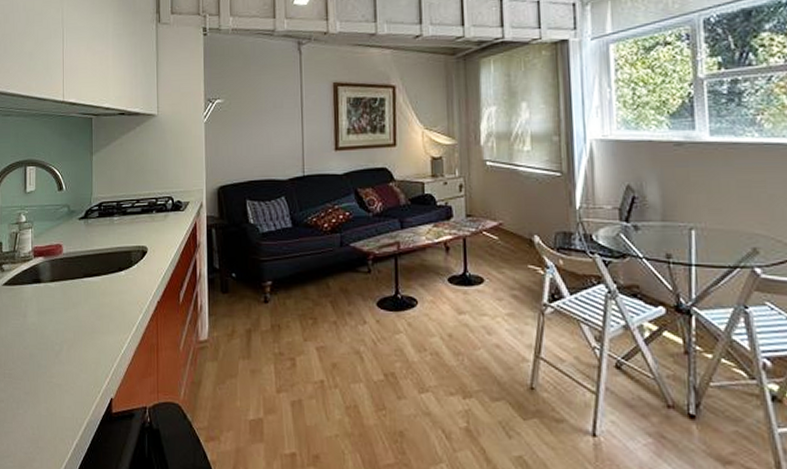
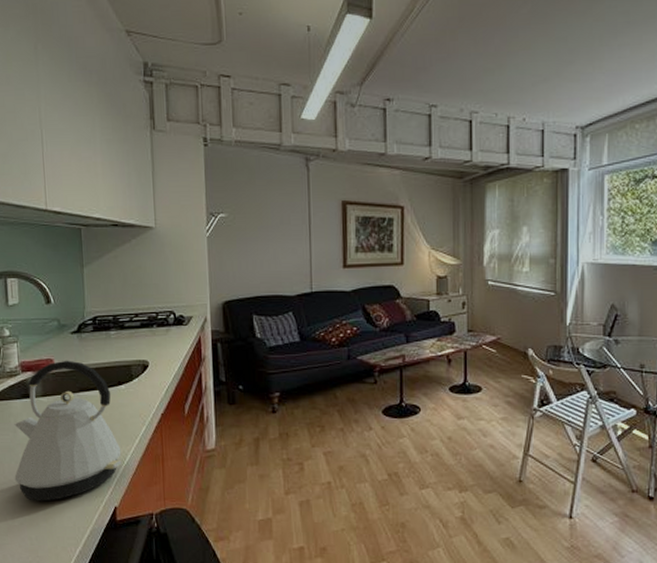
kettle: none [22,245,119,389] -> present [14,360,122,502]

